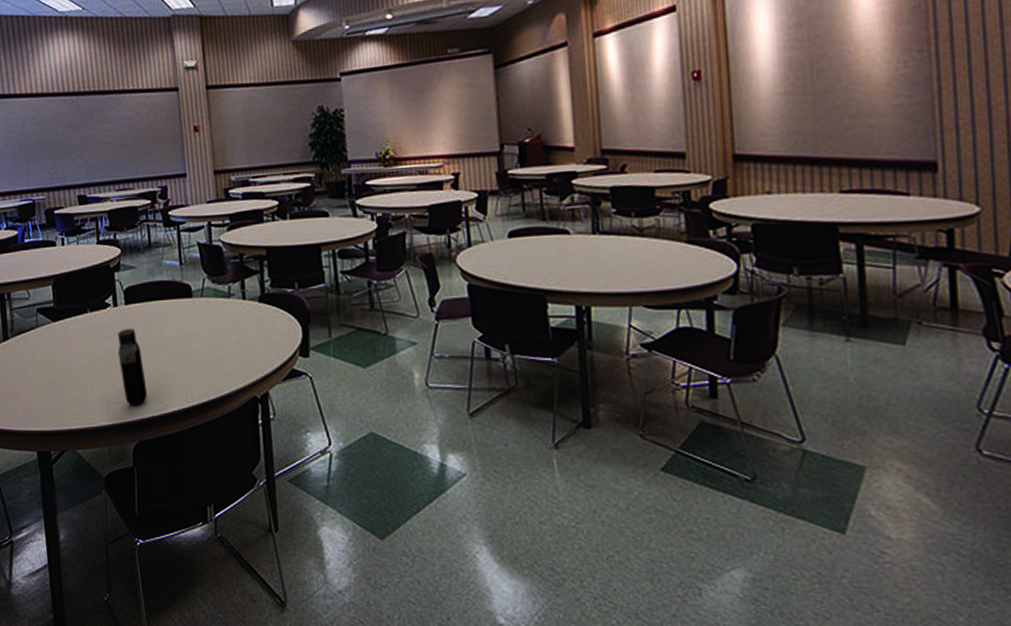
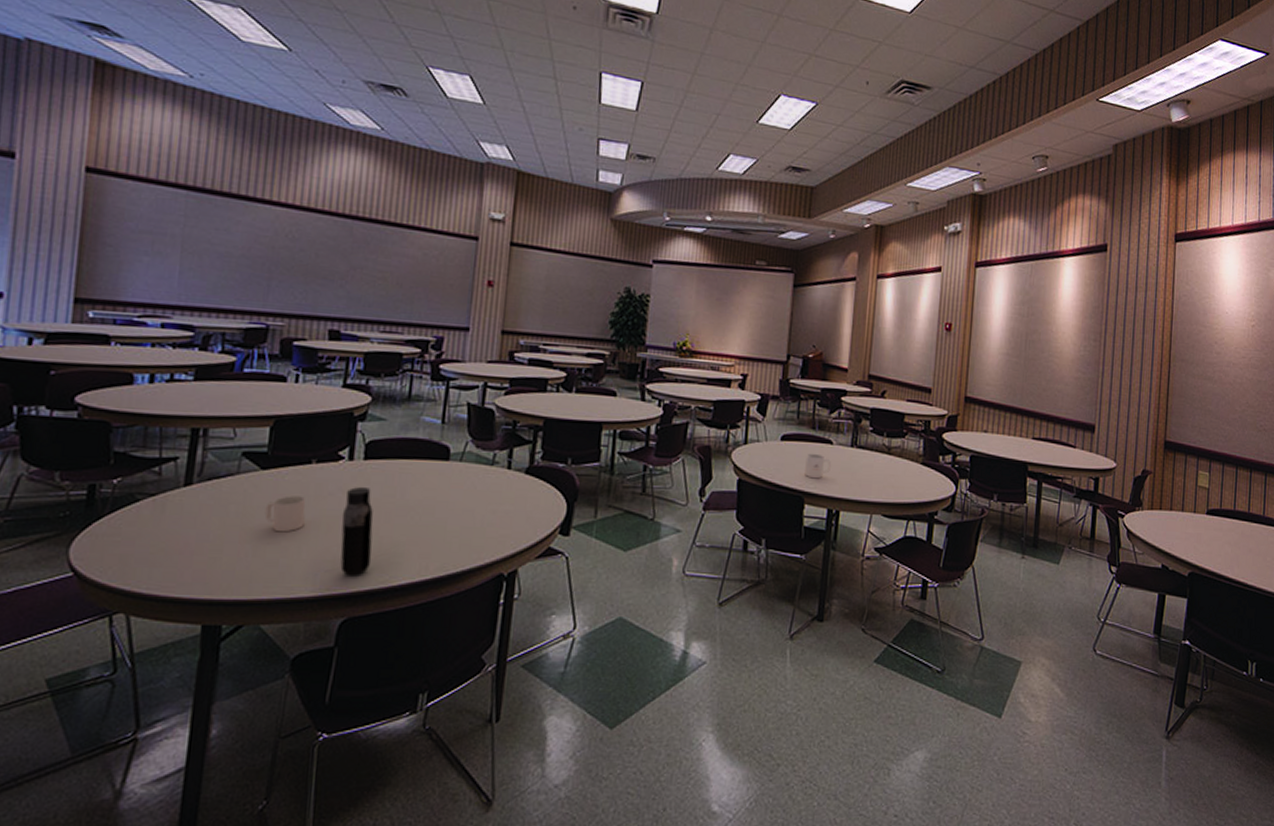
mug: none [61,341,92,373] -> present [264,495,306,533]
mug: none [540,246,572,275] -> present [805,453,831,479]

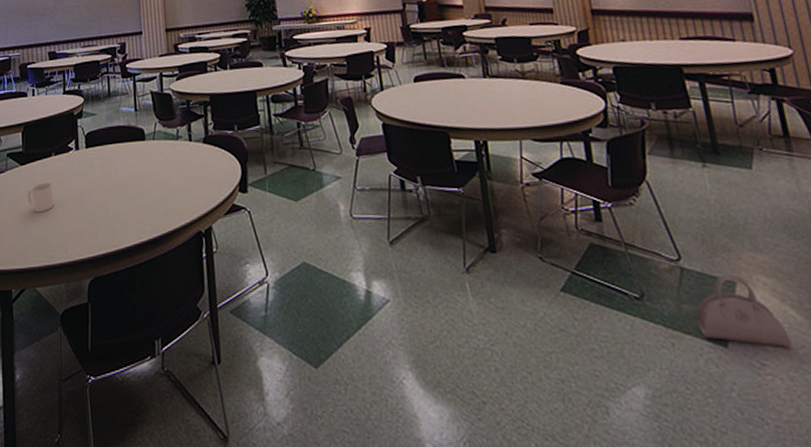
water bottle: present [340,487,373,576] -> none [77,170,104,244]
mug: present [805,453,831,479] -> none [441,89,468,114]
handbag: none [982,655,1051,719] -> present [695,274,792,347]

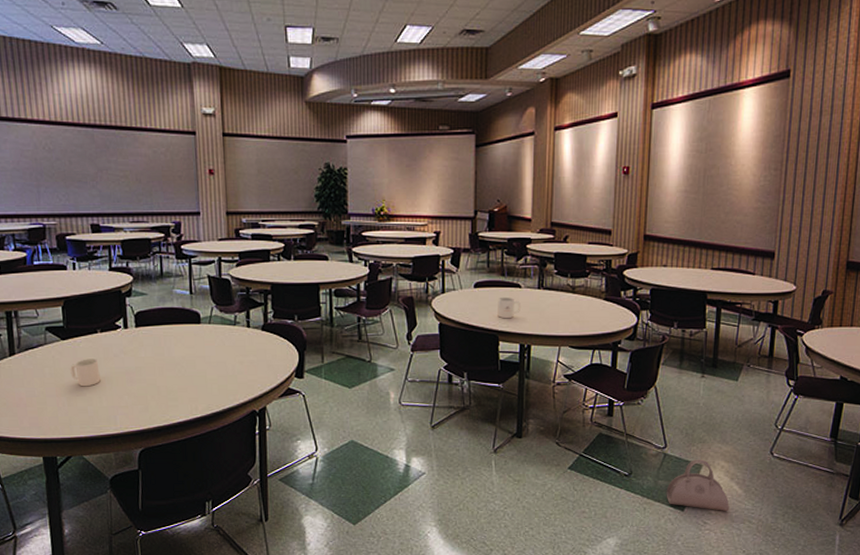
mug: none [441,89,468,114] -> present [498,296,521,319]

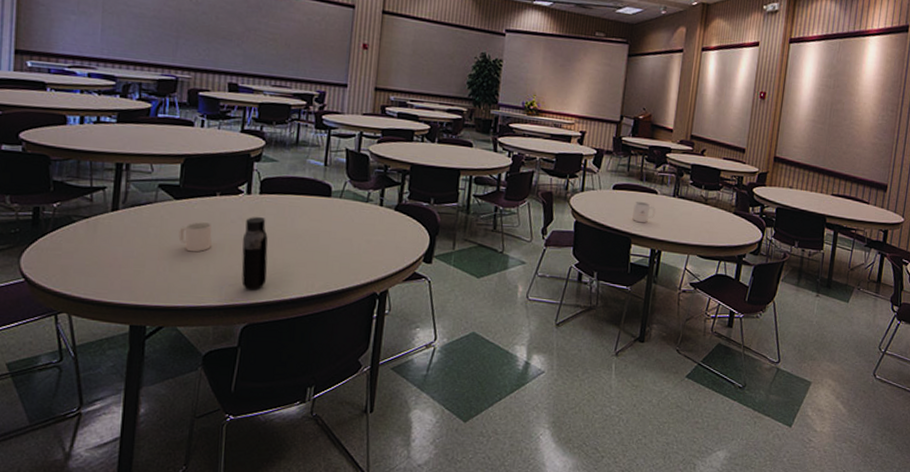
water bottle: none [126,349,155,417] -> present [241,217,268,290]
handbag: present [666,459,730,511] -> none [776,376,834,429]

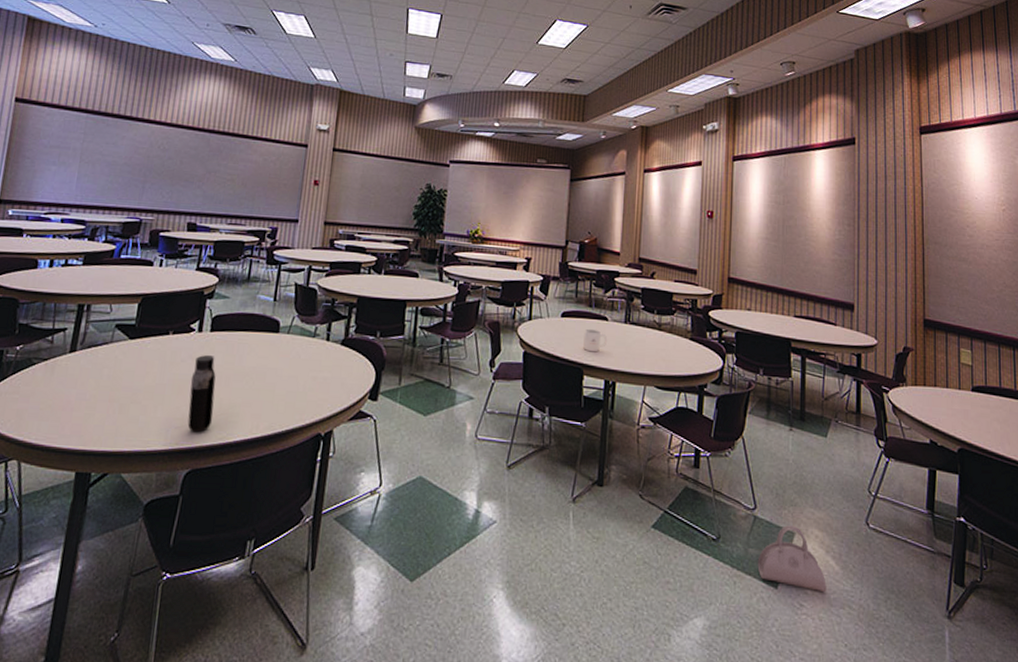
mug: present [178,222,212,252] -> none [130,361,163,393]
handbag: none [776,376,834,429] -> present [757,525,827,592]

